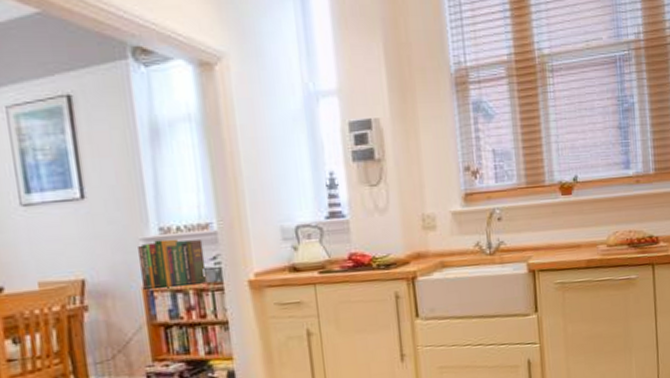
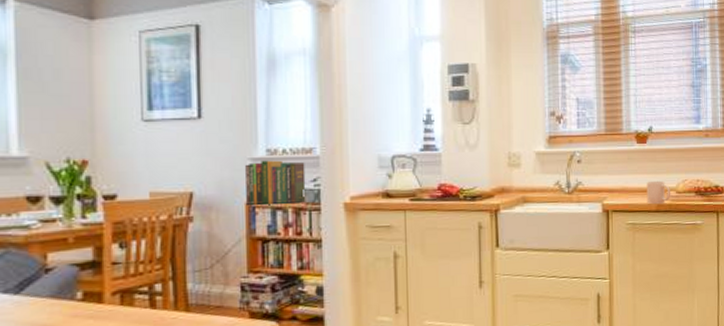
mug: none [574,234,602,261] -> present [646,180,671,205]

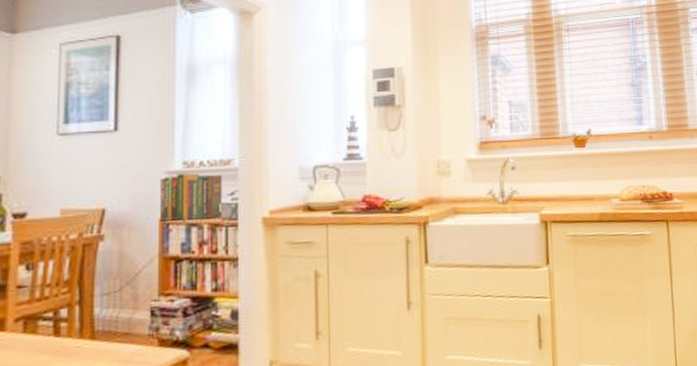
mug: present [646,180,671,205] -> none [587,187,615,214]

